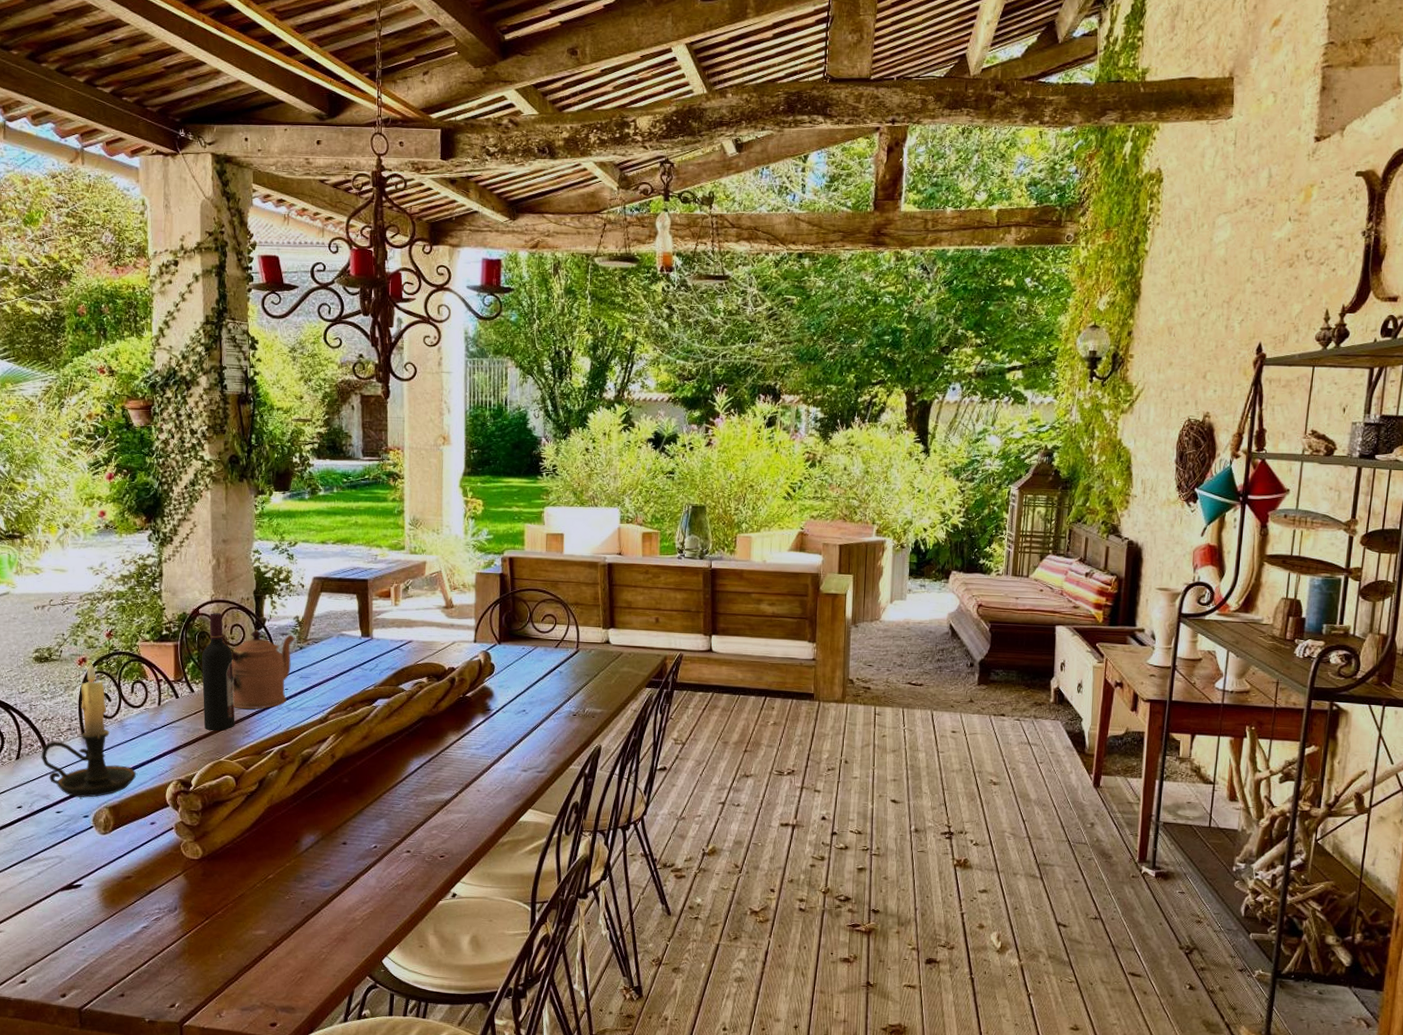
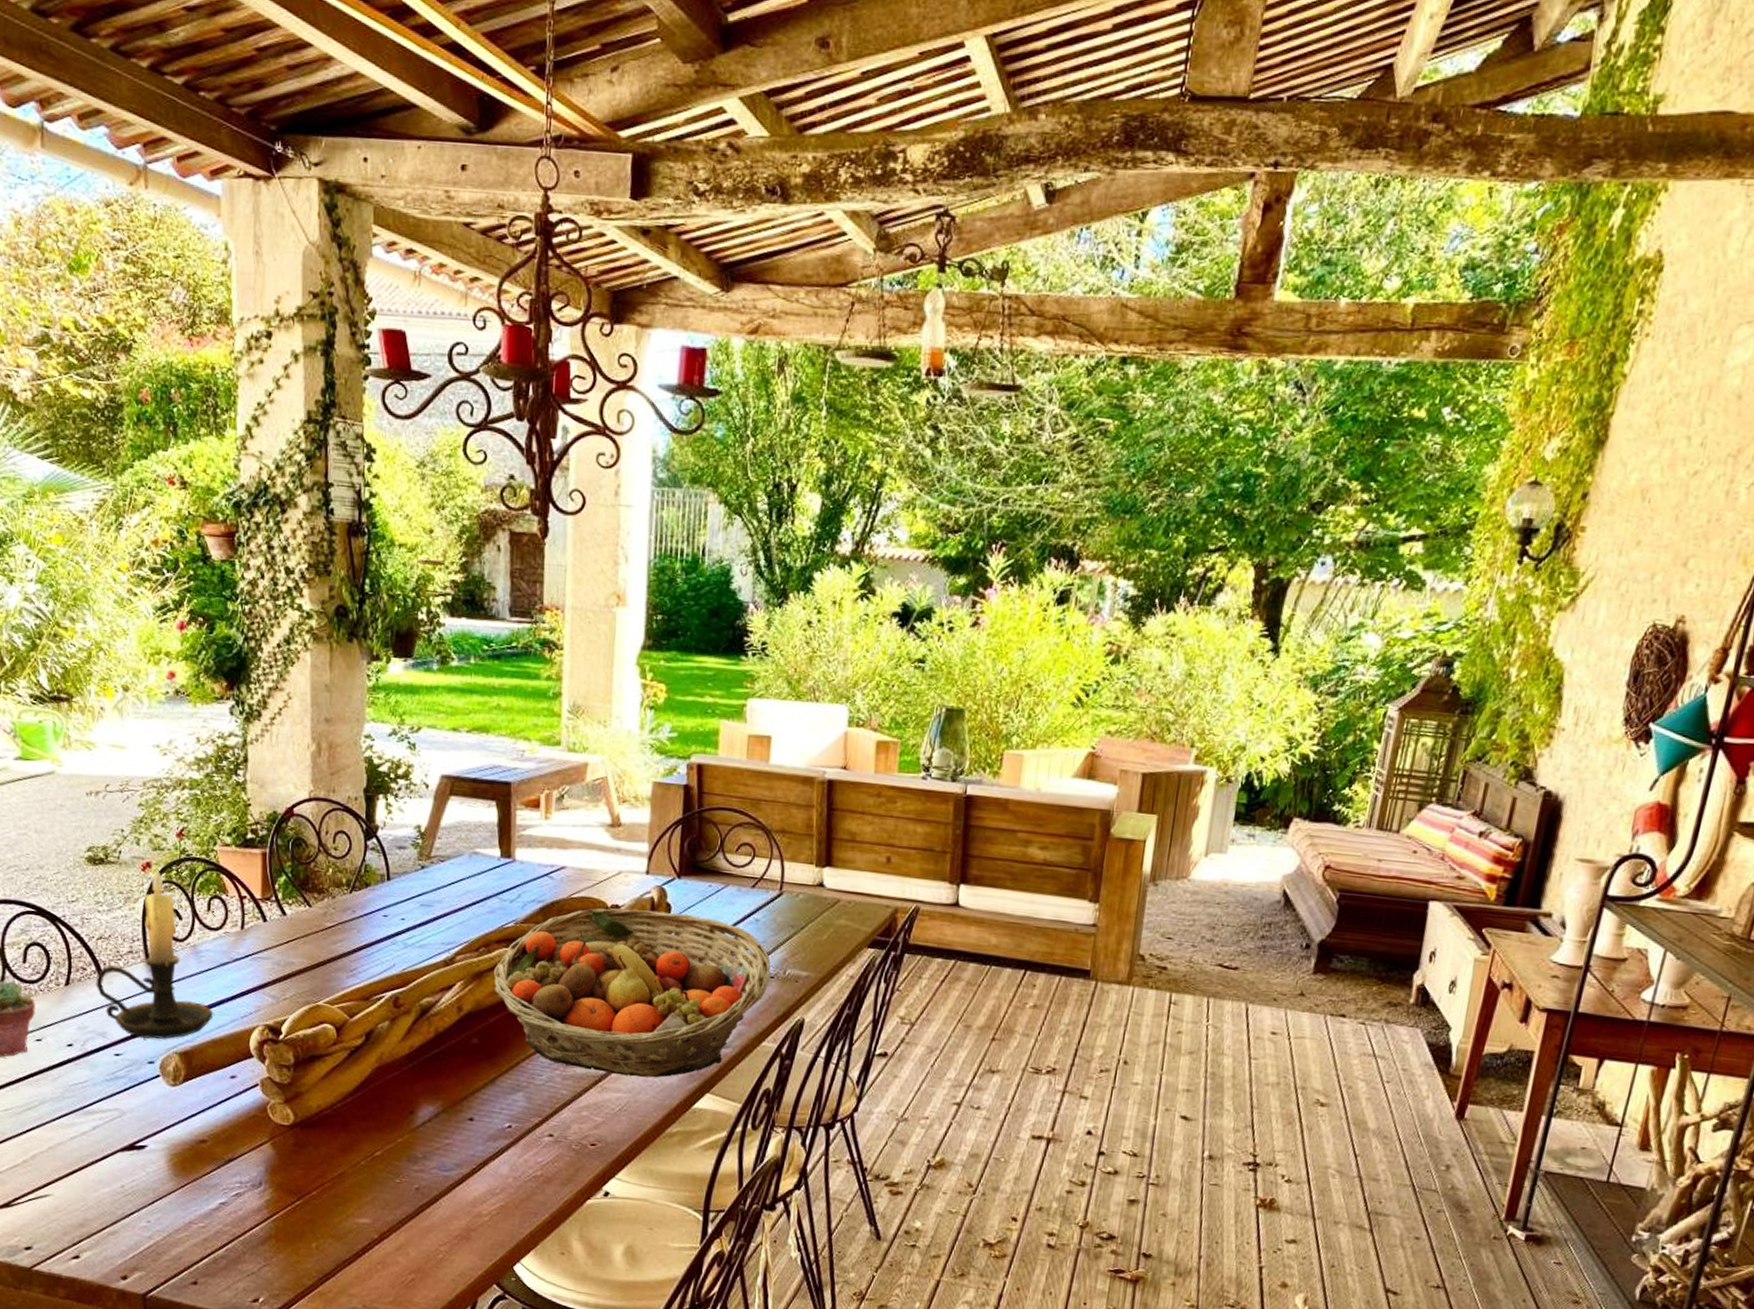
wine bottle: present [202,613,235,732] -> none [296,814,338,967]
coffeepot: present [223,630,295,710] -> none [323,839,415,942]
fruit basket: none [358,670,573,800] -> present [493,908,771,1078]

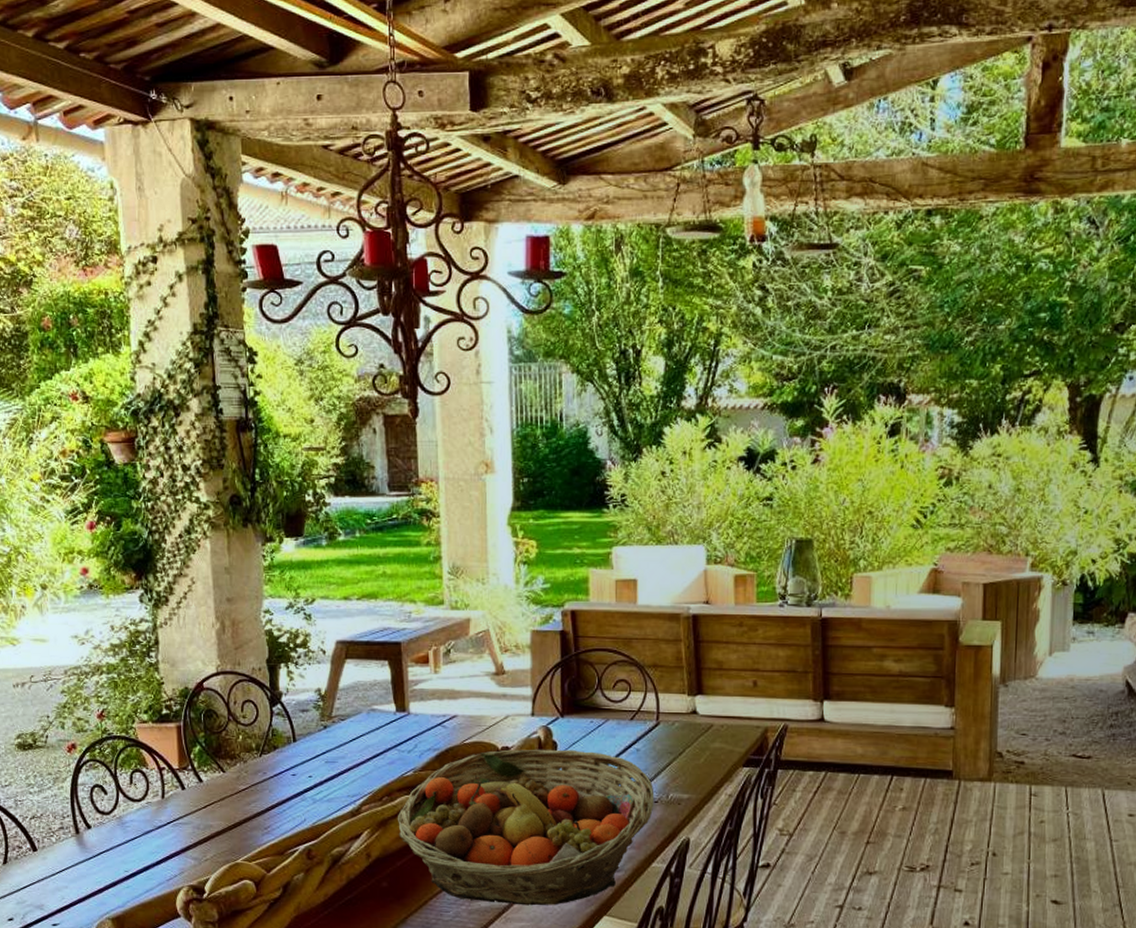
candle holder: present [96,868,214,1039] -> none [31,748,142,907]

